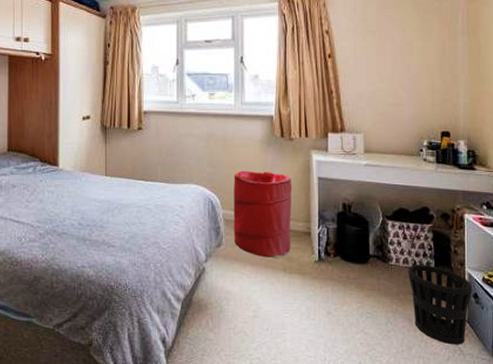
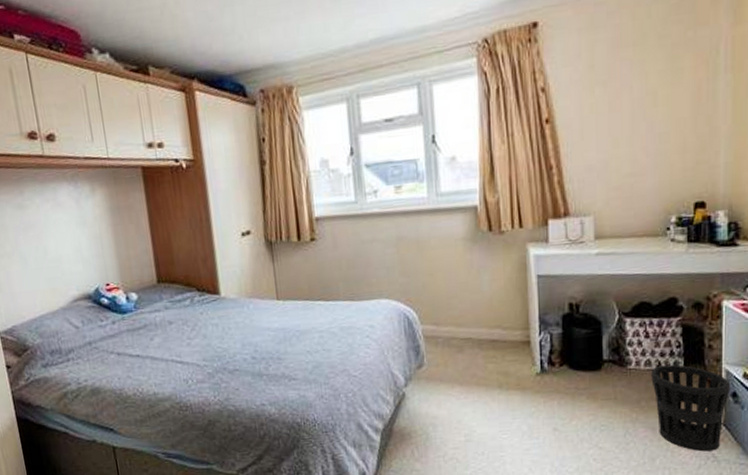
laundry hamper: present [234,170,292,258] -> none [432,275,506,375]

